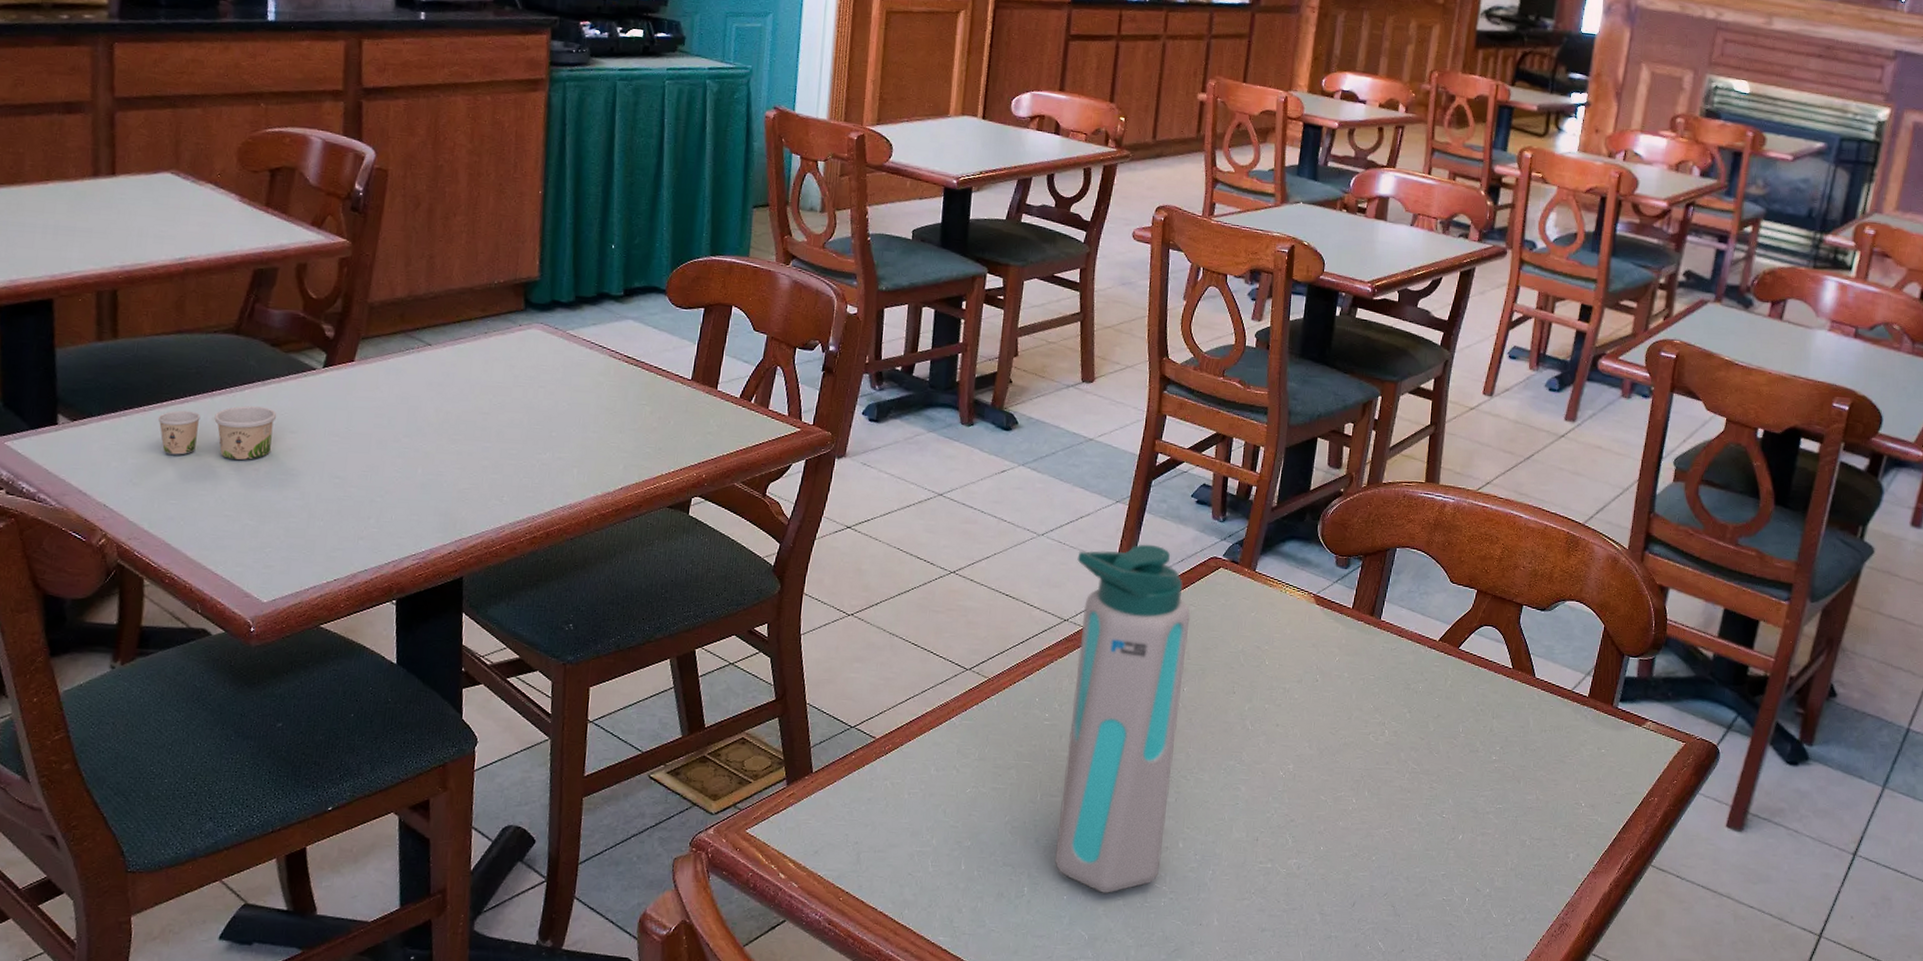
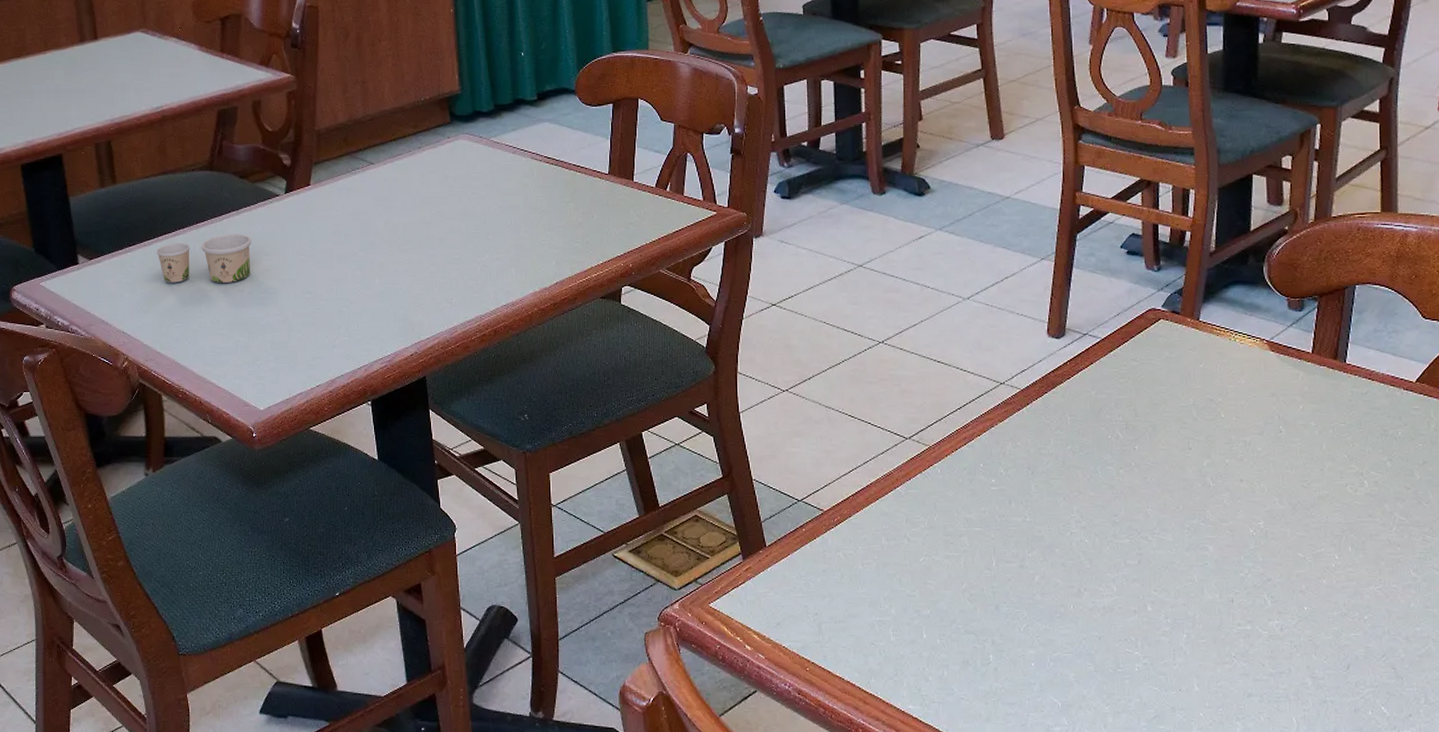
water bottle: present [1054,544,1190,894] -> none [1007,300,1134,661]

